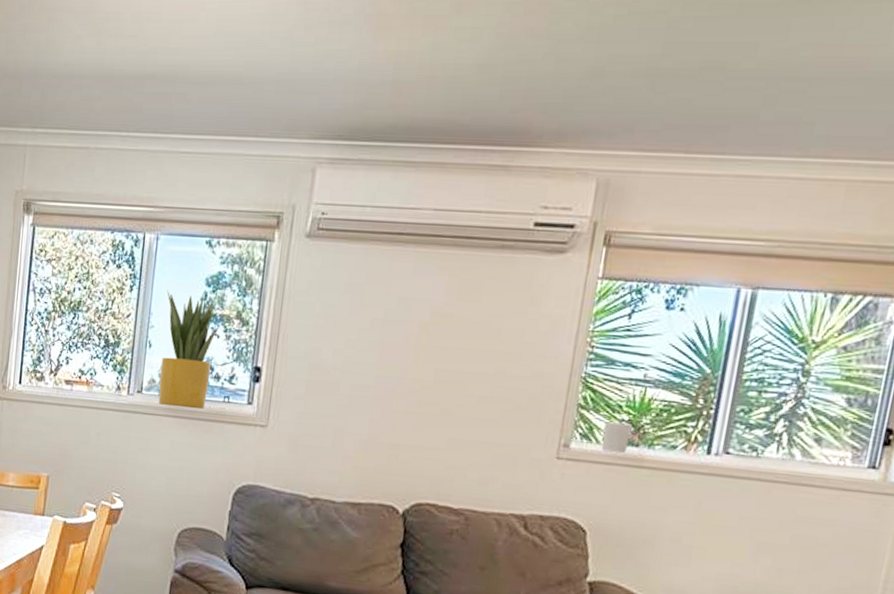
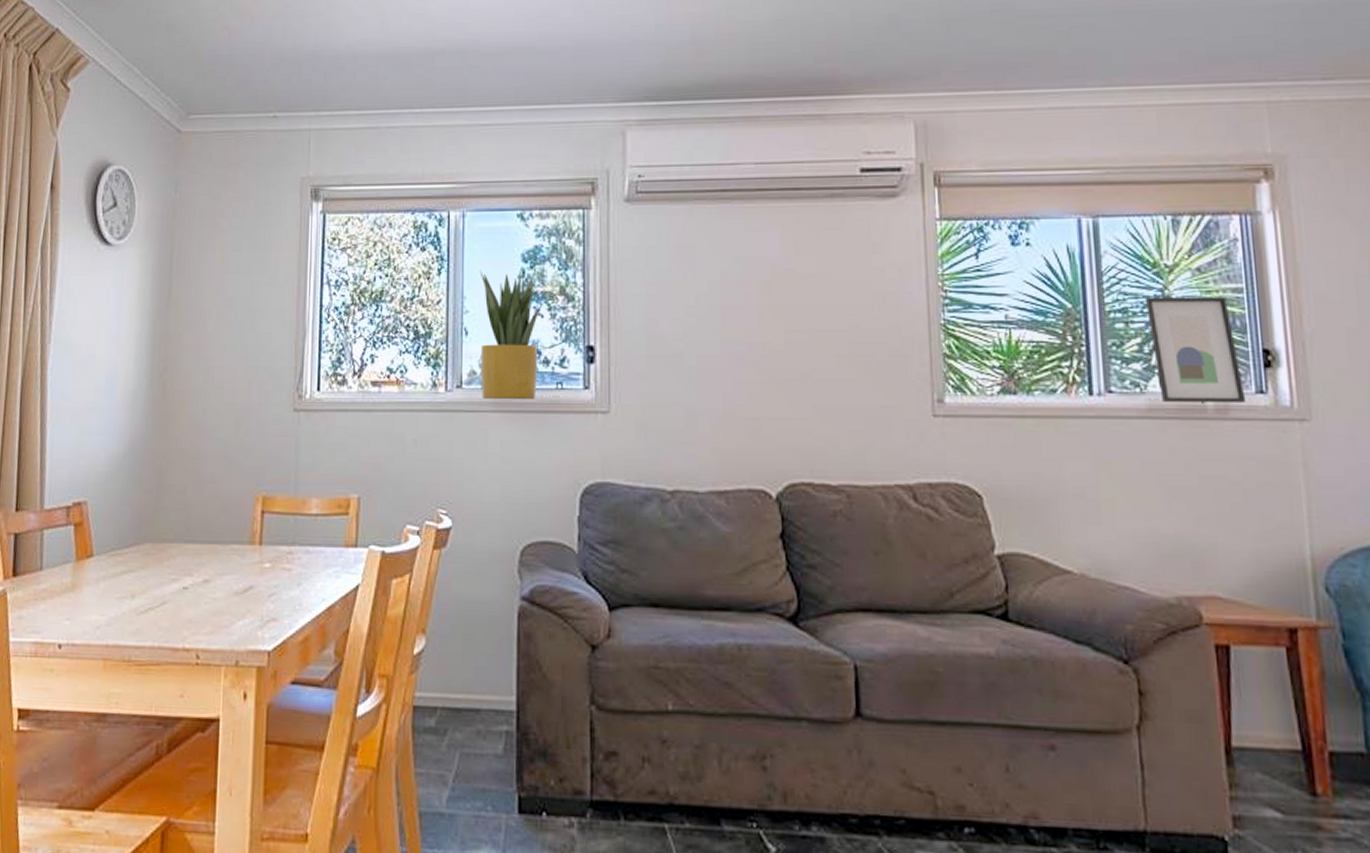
candle holder: present [602,422,632,453] -> none [976,370,1006,403]
picture frame: none [775,370,865,476] -> present [1144,297,1246,405]

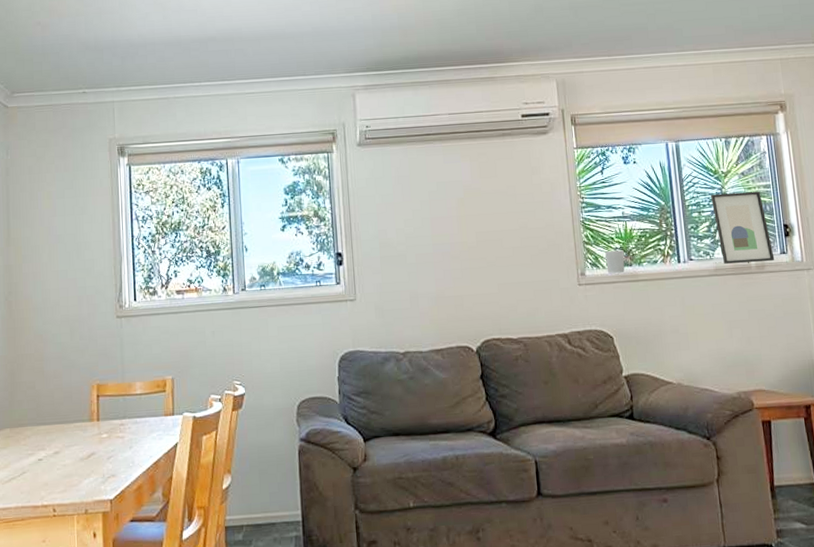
planter: present [480,270,543,400] -> none [253,200,302,298]
candle holder: none [976,370,1006,403] -> present [605,250,625,273]

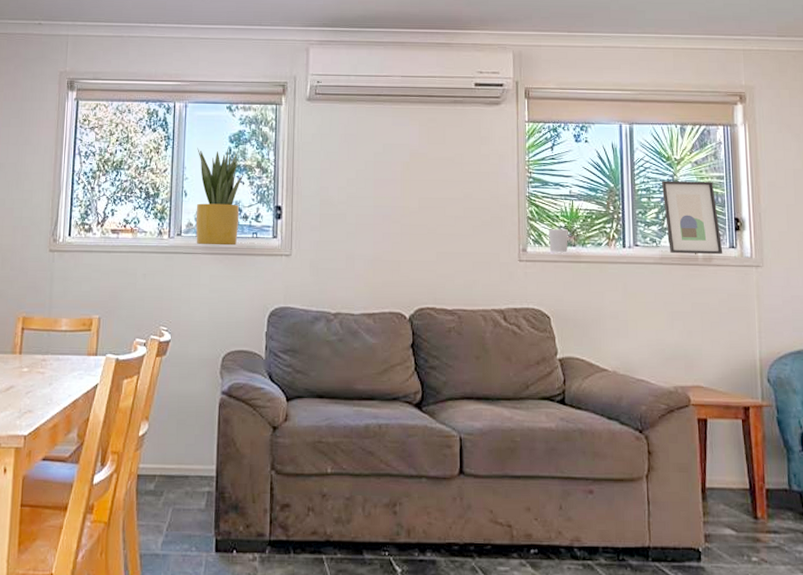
planter: none [253,200,302,298] -> present [195,147,244,246]

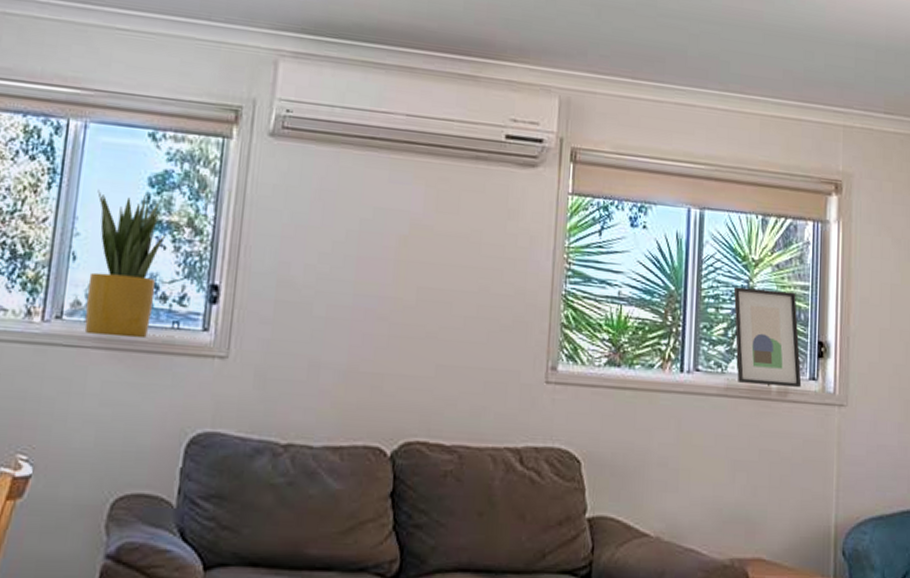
candle holder: present [549,229,568,252] -> none [587,341,613,374]

